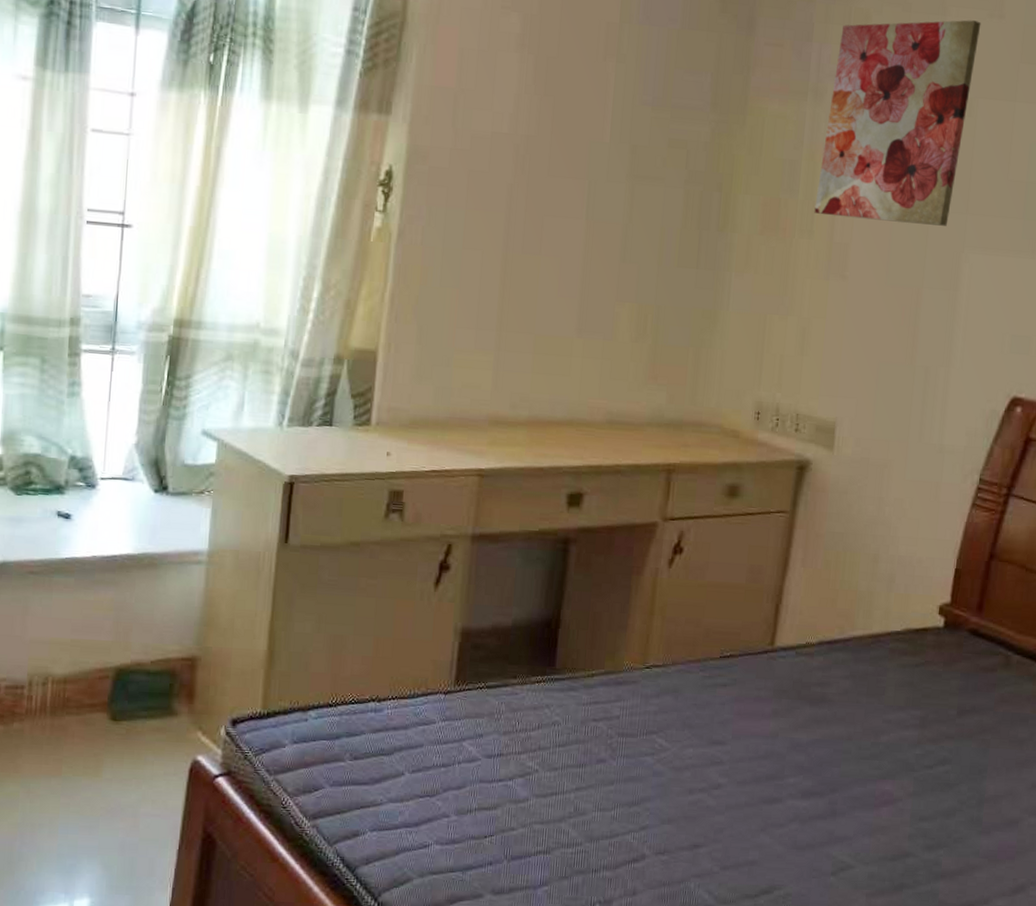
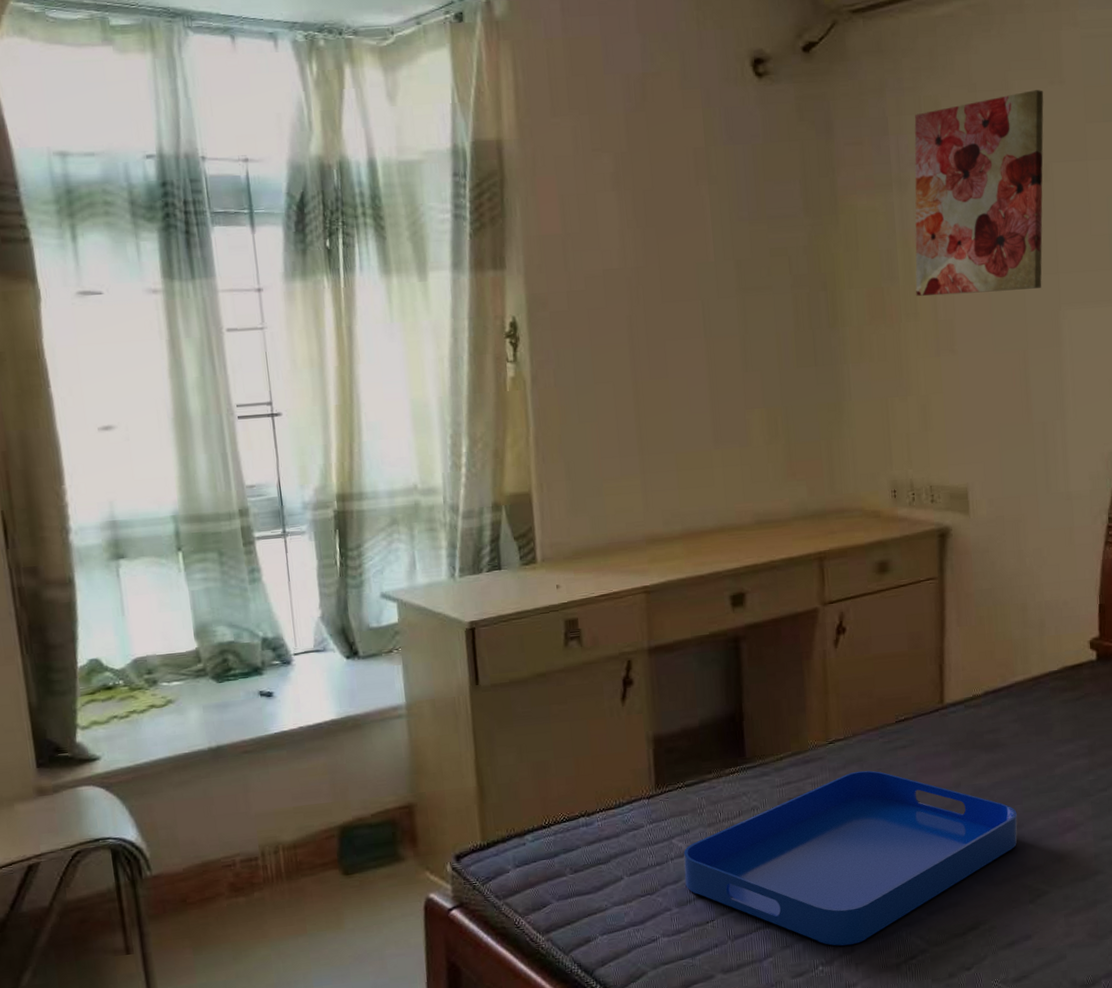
serving tray: none [469,702,833,888] -> present [683,770,1018,946]

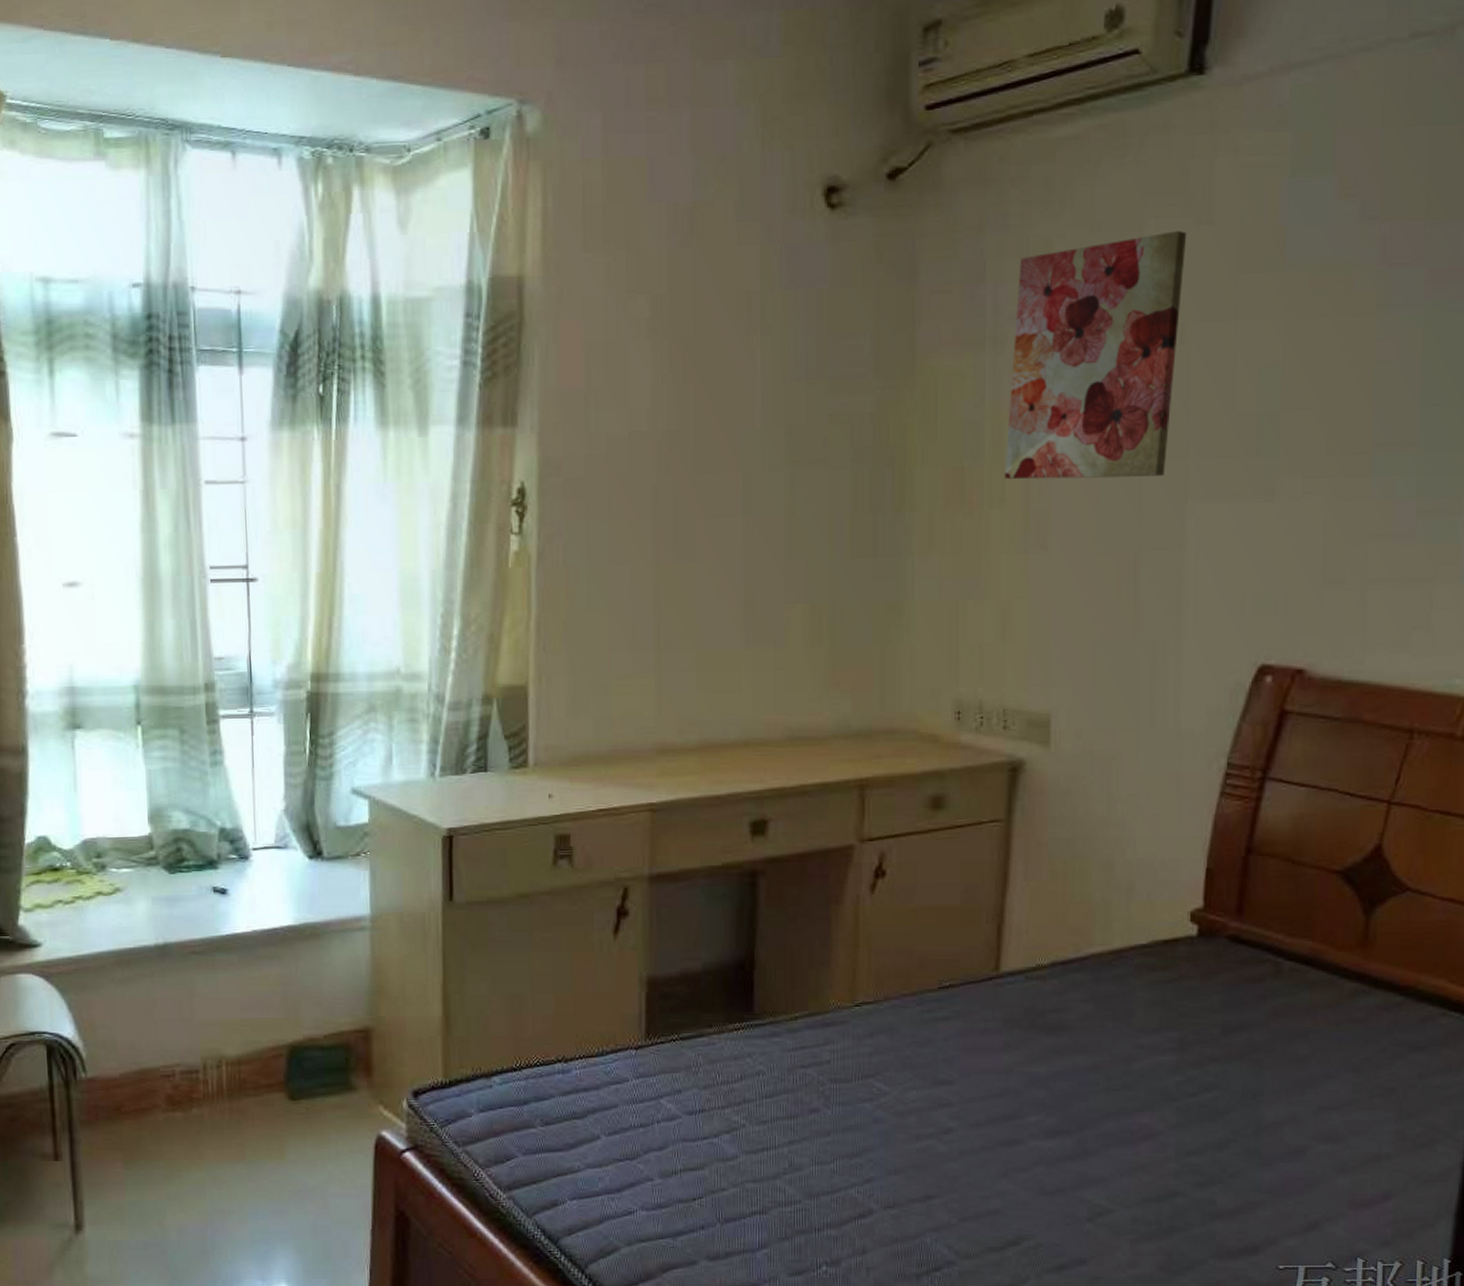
serving tray: present [683,770,1018,946] -> none [671,1041,1080,1246]

